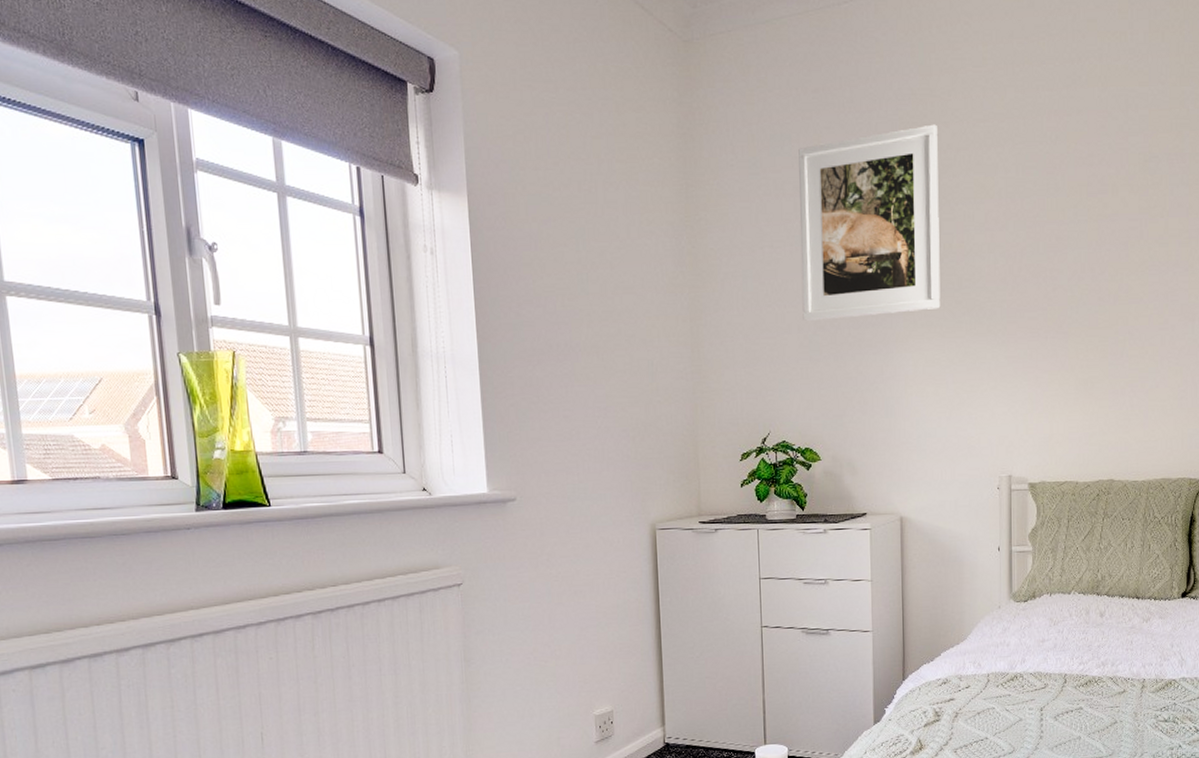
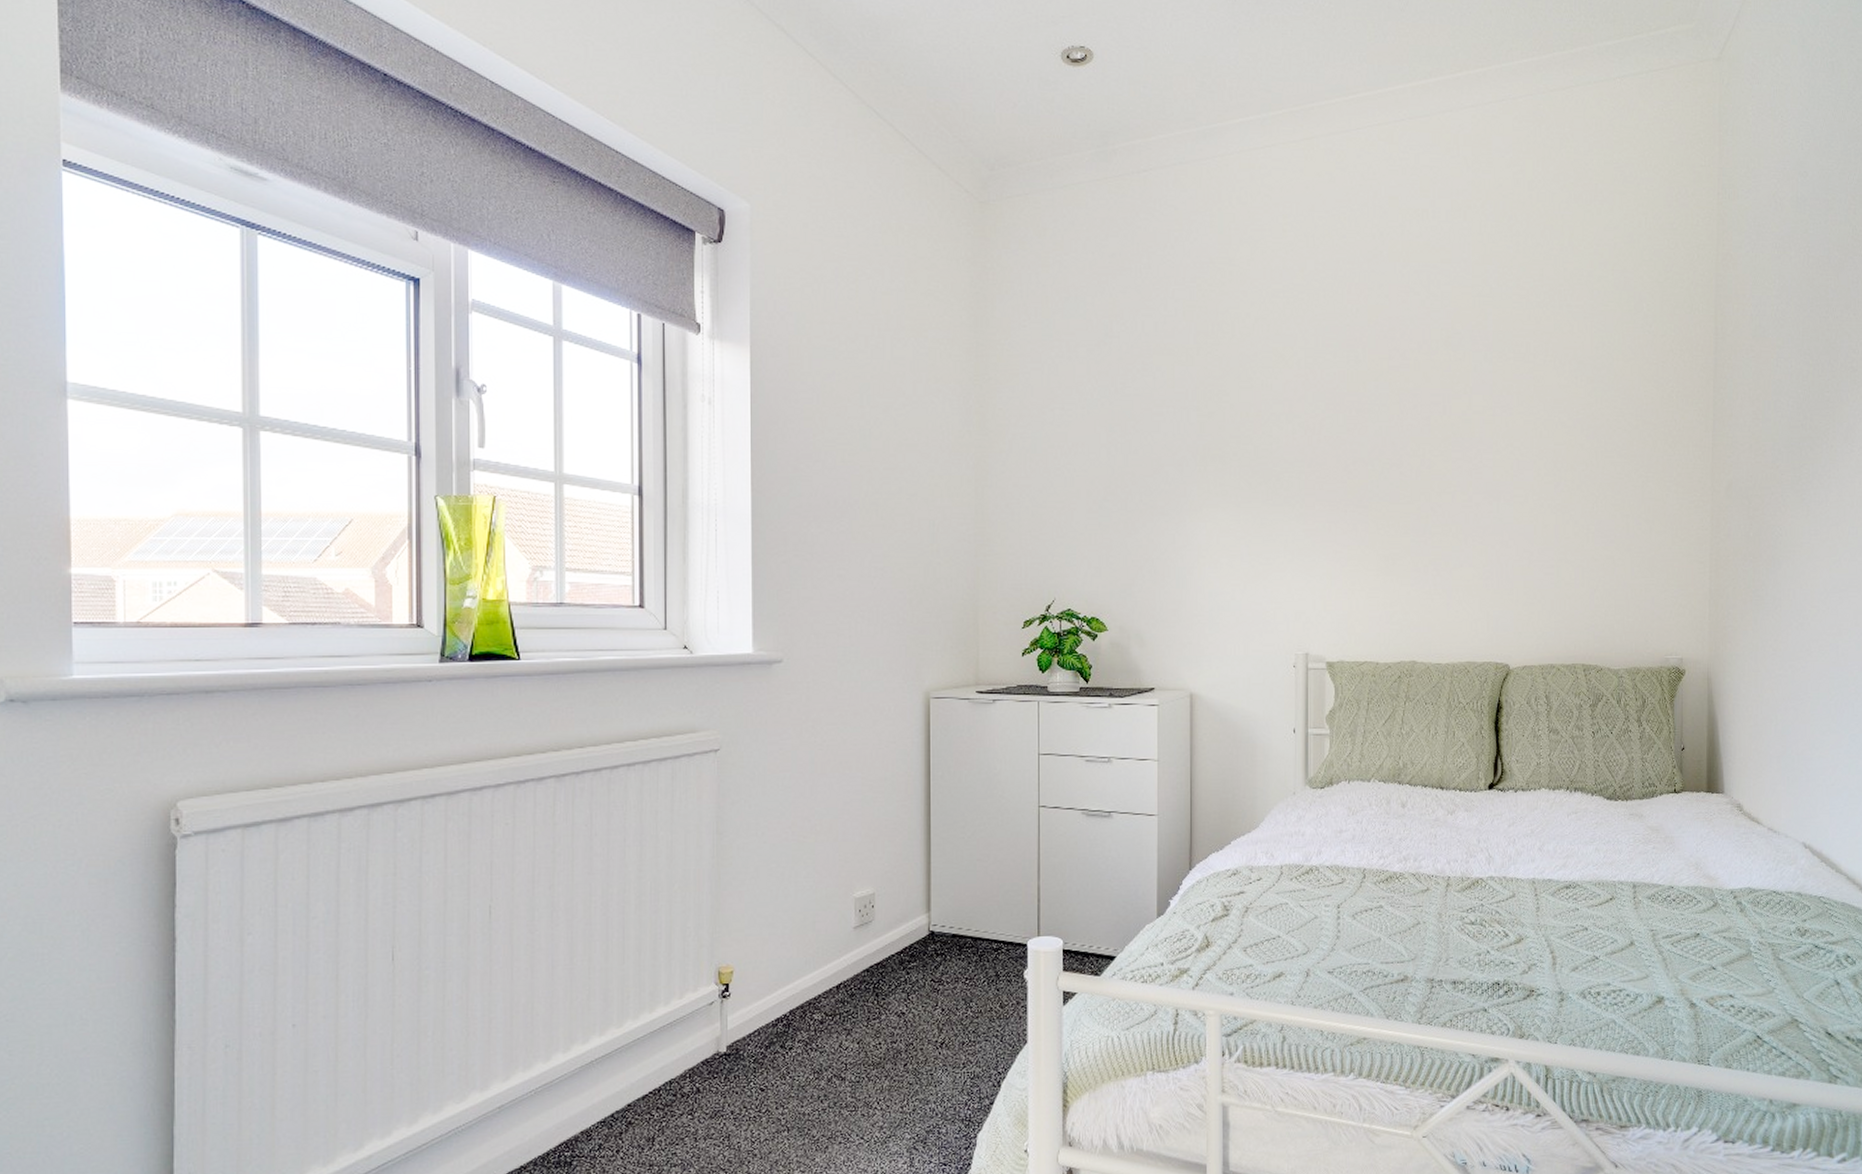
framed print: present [798,124,941,321] -> none [1092,293,1236,485]

